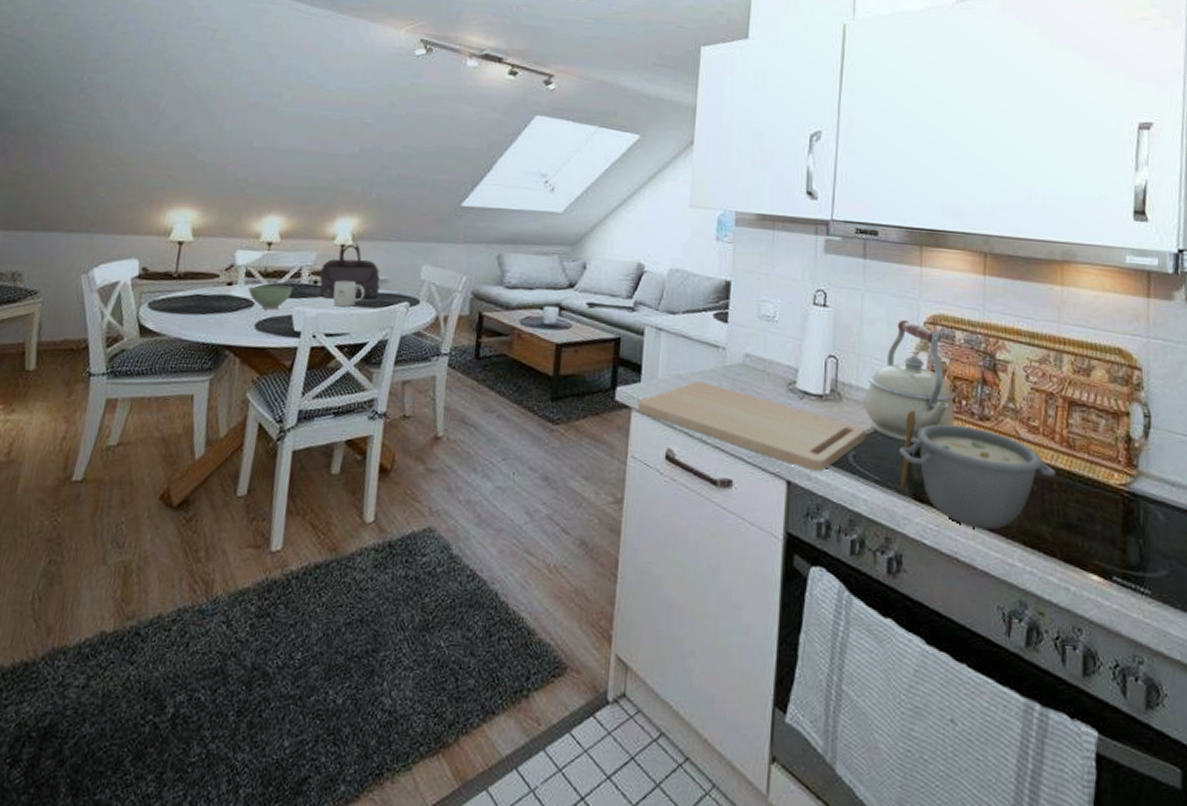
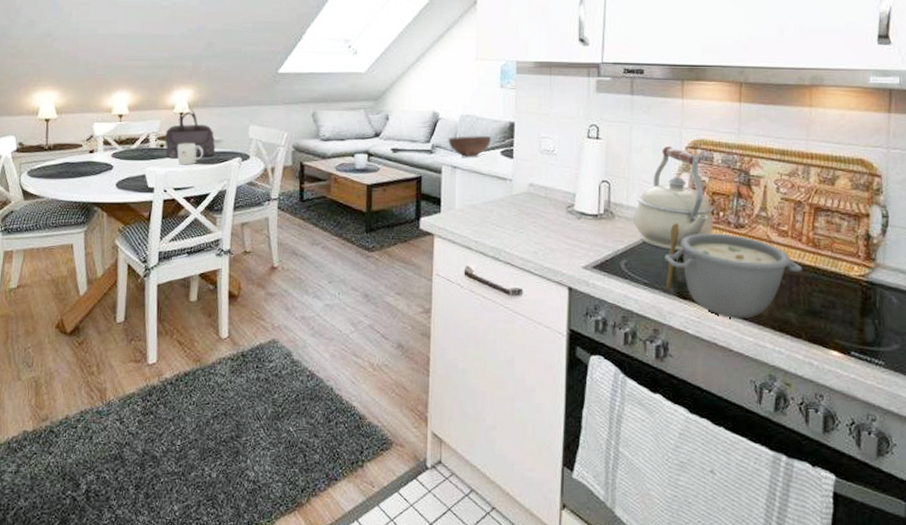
bowl: present [248,285,293,310] -> none [107,150,144,171]
cutting board: present [638,381,866,472] -> none [440,209,636,279]
bowl: none [653,293,704,320] -> present [448,136,492,158]

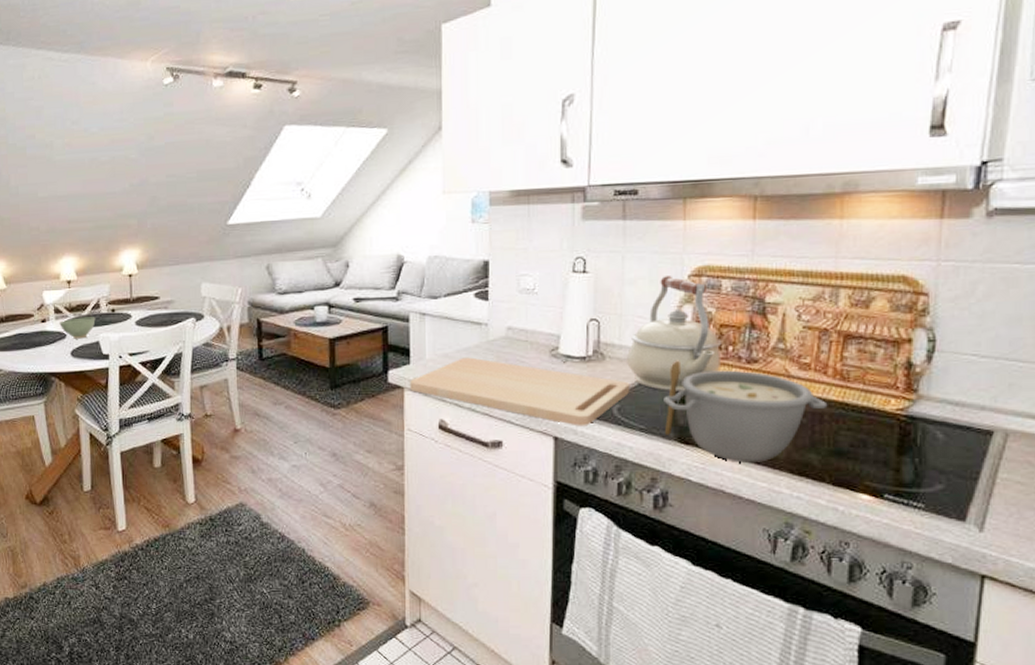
bowl: none [107,150,144,171] -> present [59,317,96,339]
handbag: present [165,108,216,160] -> none [115,268,169,325]
mug: present [177,143,203,165] -> none [128,306,156,329]
cutting board: none [440,209,636,279] -> present [410,357,630,426]
bowl: present [448,136,492,158] -> none [415,278,464,304]

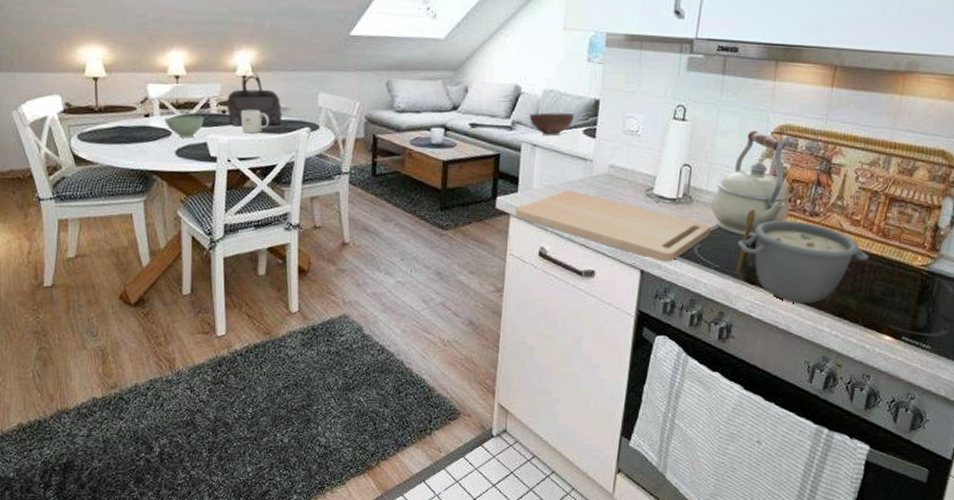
handbag: none [115,268,169,325] -> present [227,70,282,128]
mug: none [128,306,156,329] -> present [240,109,269,134]
bowl: none [415,278,464,304] -> present [529,112,575,137]

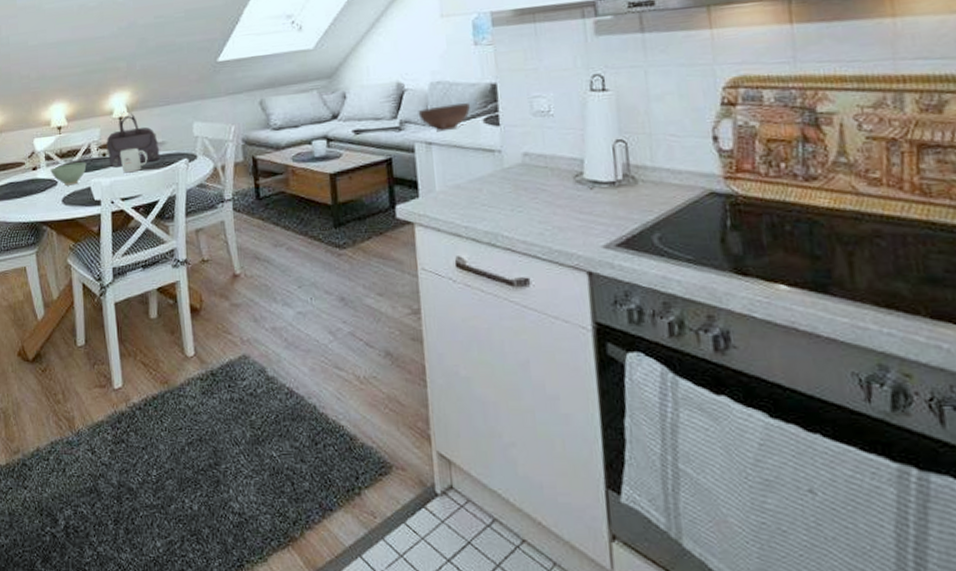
cutting board: present [516,190,711,262] -> none [420,187,671,259]
kettle: present [711,131,792,238] -> none [662,89,774,217]
cooking pot: present [736,208,869,304] -> none [711,180,910,295]

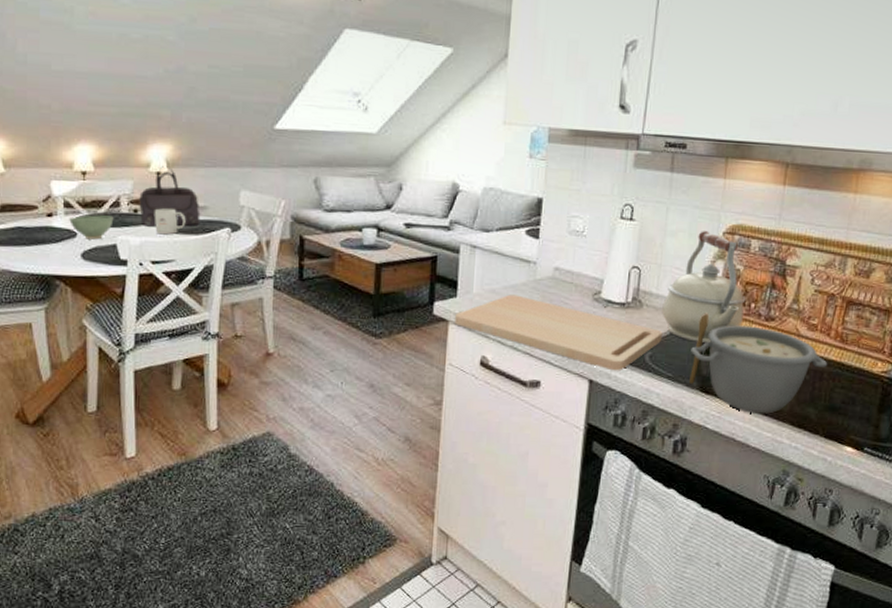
bowl: present [418,103,471,132] -> none [468,211,517,237]
cutting board: none [420,187,671,259] -> present [455,294,663,371]
kettle: none [662,89,774,217] -> present [662,231,746,344]
cooking pot: none [711,180,910,295] -> present [689,313,828,414]

